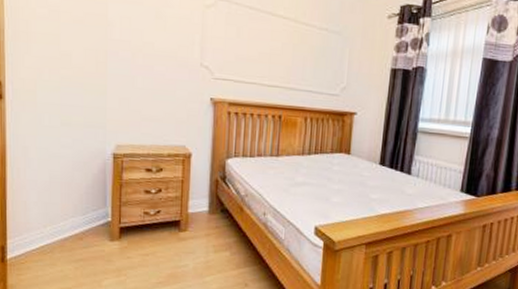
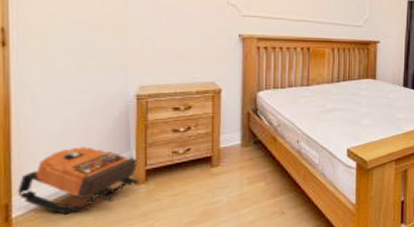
backpack: none [11,199,114,262] -> present [17,146,139,215]

